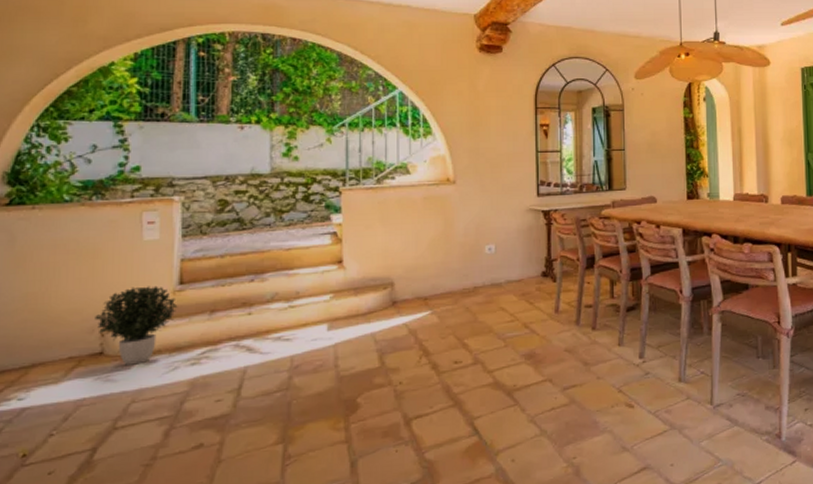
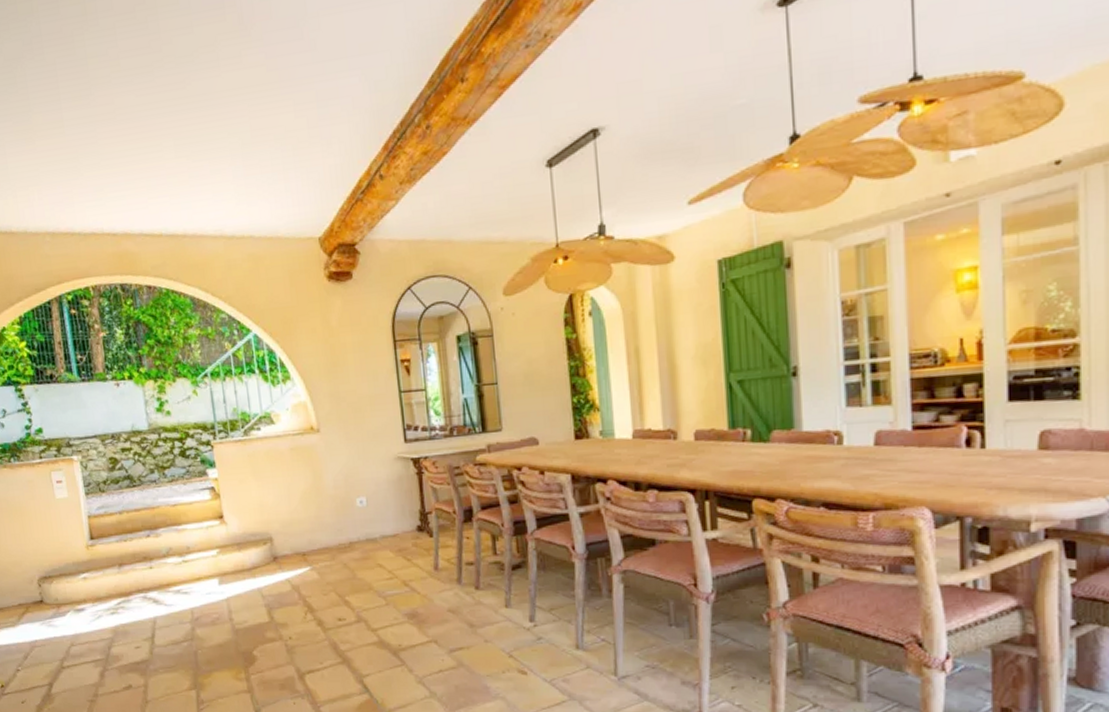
potted plant: present [95,286,178,365] -> none [31,541,93,613]

